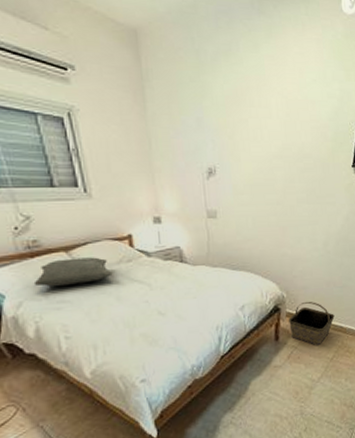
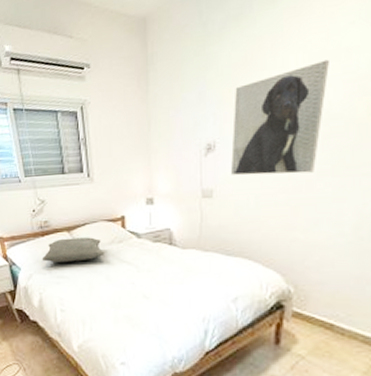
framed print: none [229,107,301,200] -> present [230,59,329,176]
basket: present [289,301,335,345] -> none [295,300,366,359]

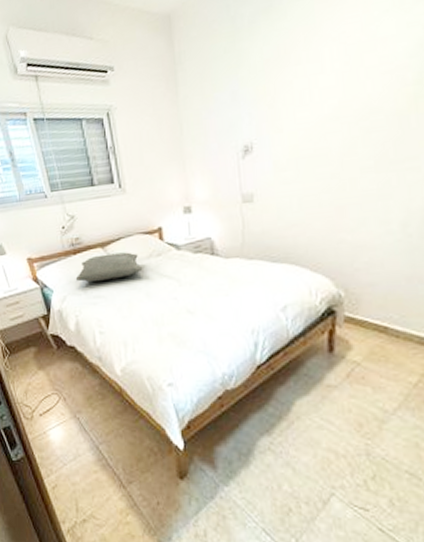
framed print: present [230,59,329,176] -> none [269,50,366,177]

